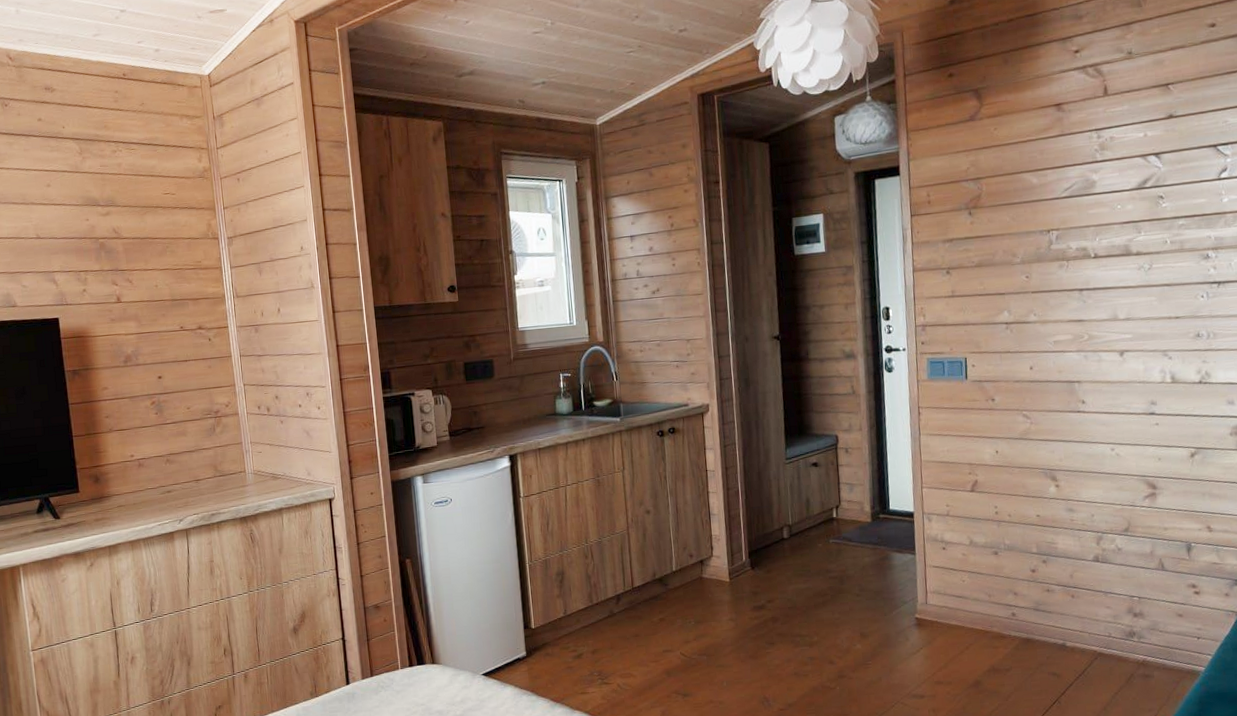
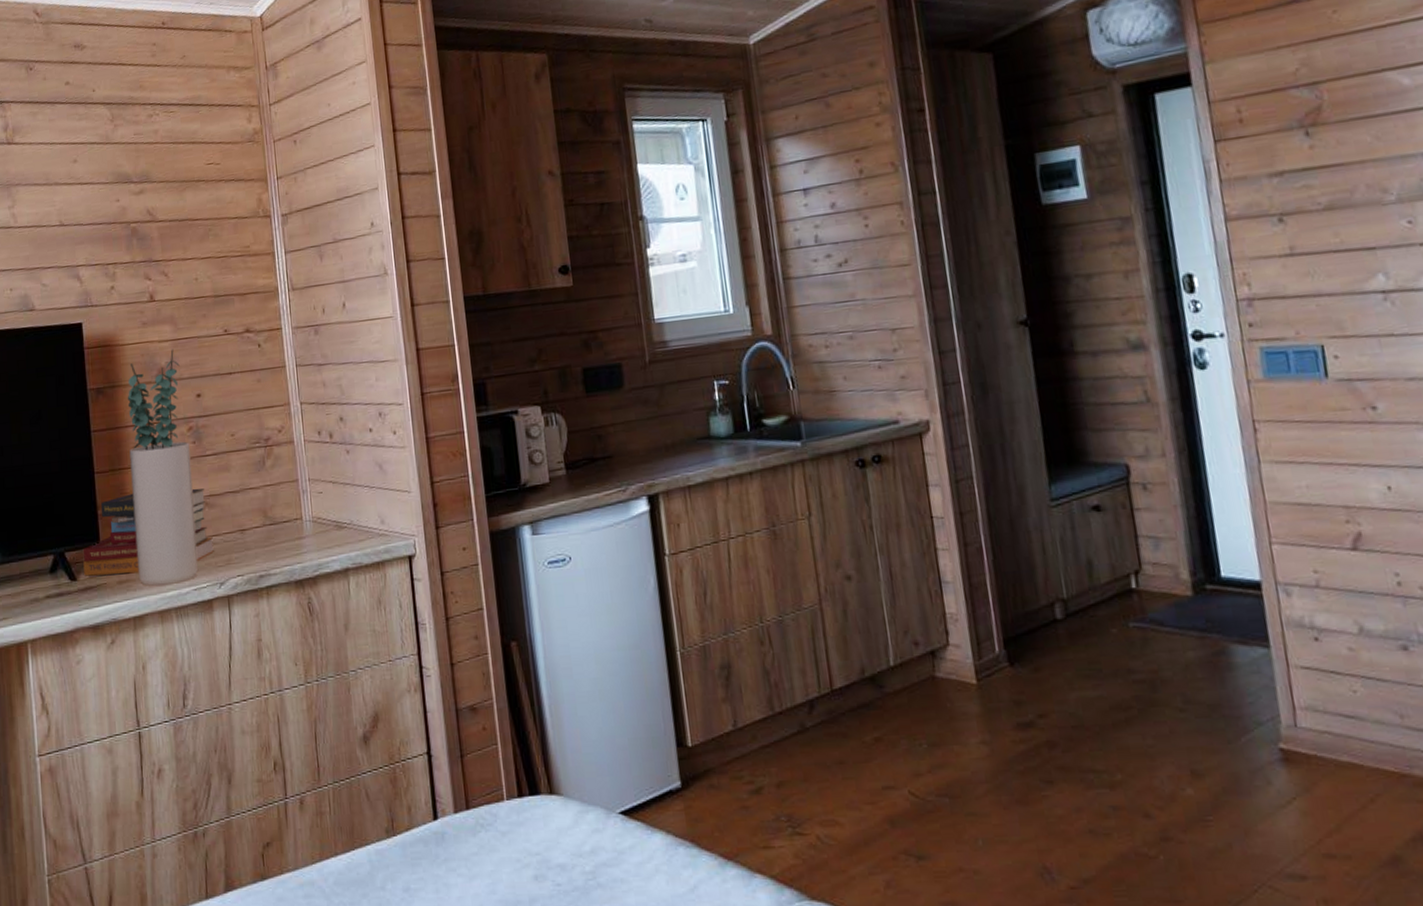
books: none [64,448,175,516] -> present [82,488,215,577]
vase: none [99,340,162,523] -> present [127,349,199,586]

